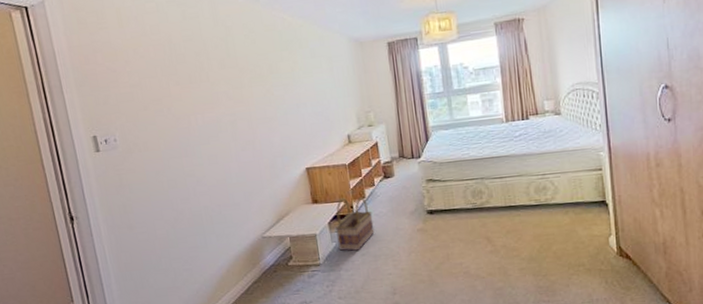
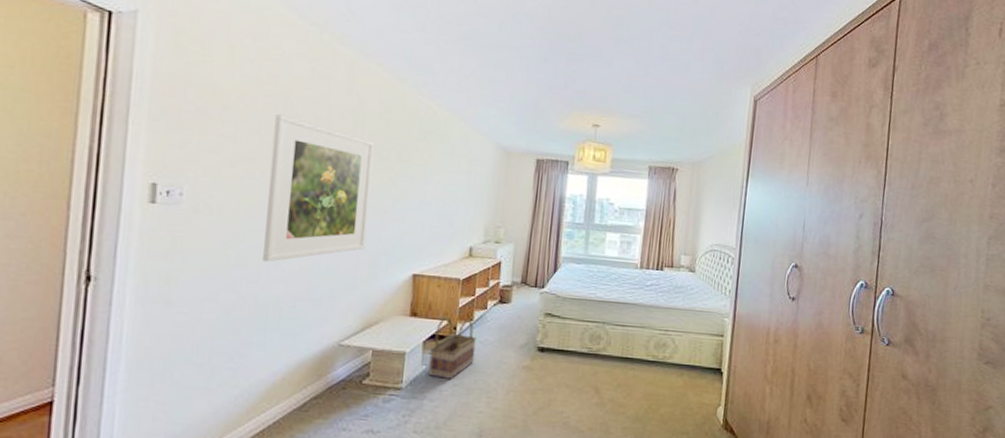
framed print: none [165,57,263,181] -> present [263,114,374,263]

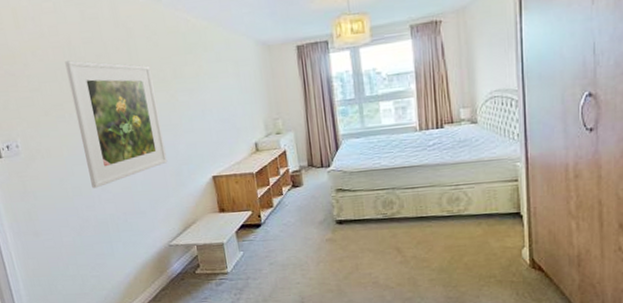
basket: present [428,316,477,379] -> none [243,207,283,260]

